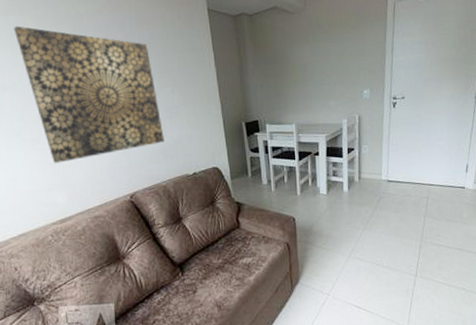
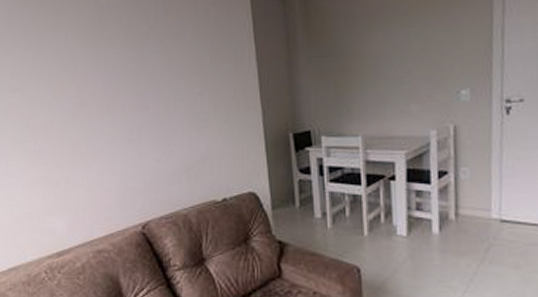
wall art: present [14,26,165,163] -> none [28,20,188,181]

